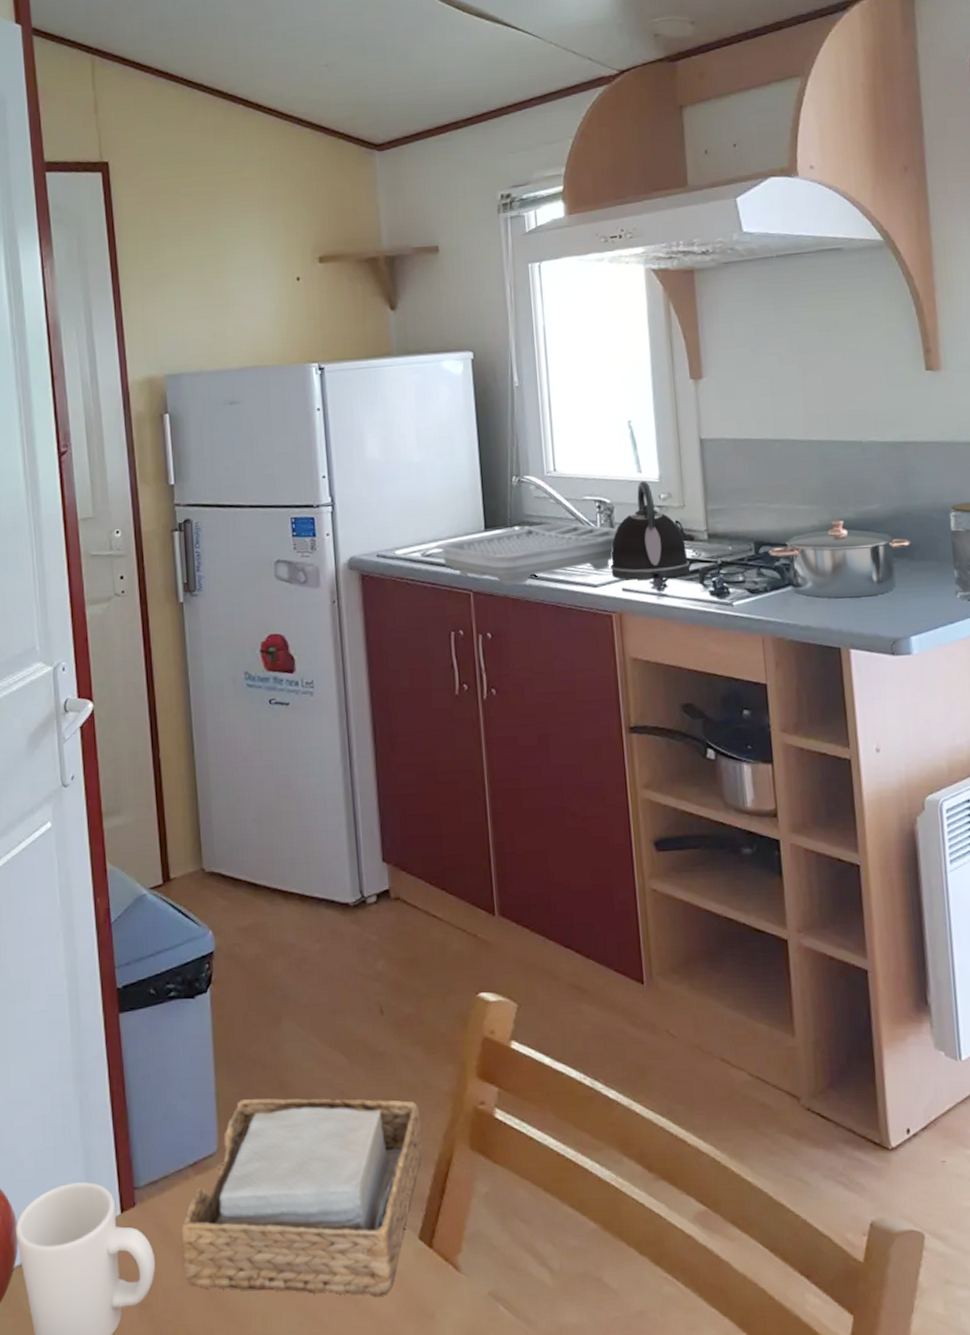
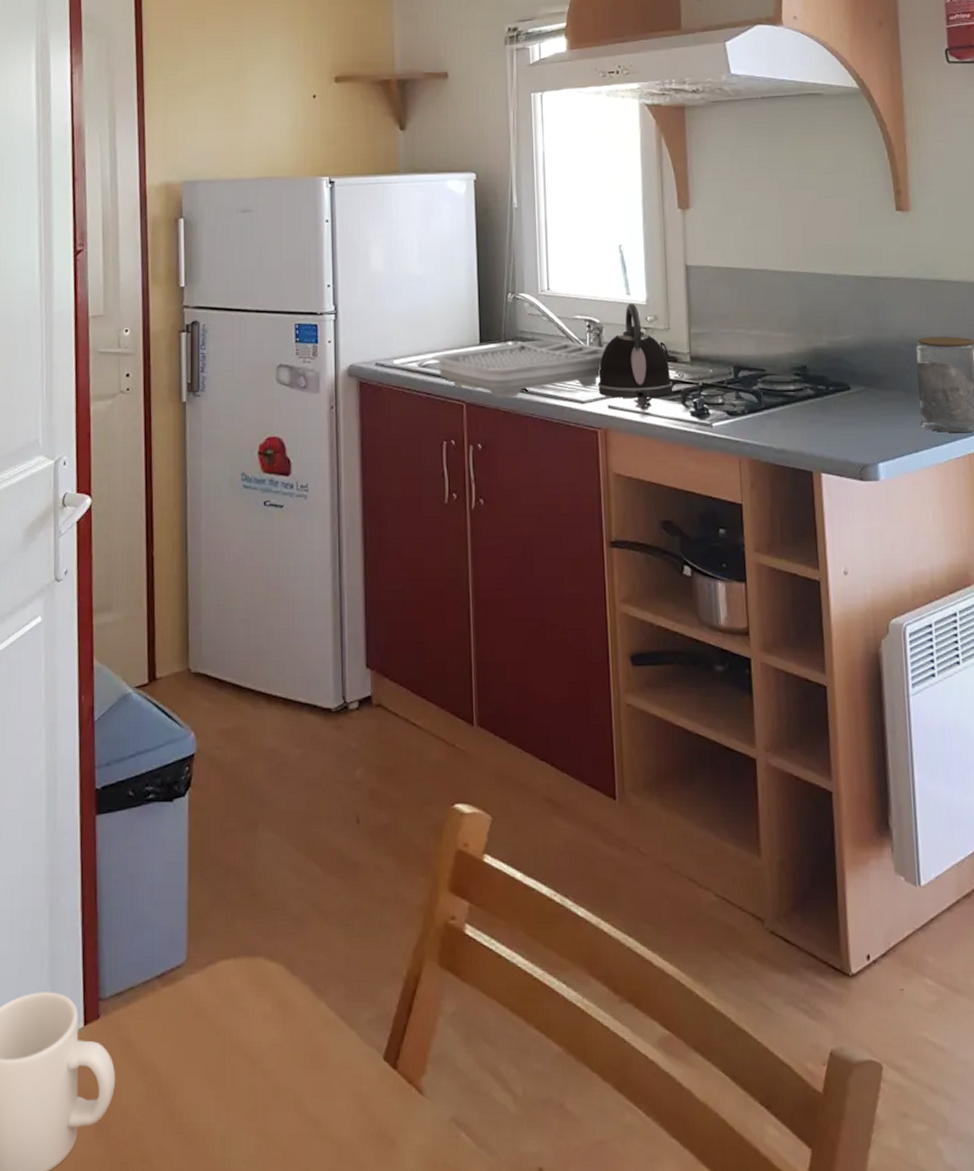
napkin holder: present [181,1098,422,1296] -> none [143,907,392,1120]
cooking pot: present [768,520,913,599] -> none [746,348,882,424]

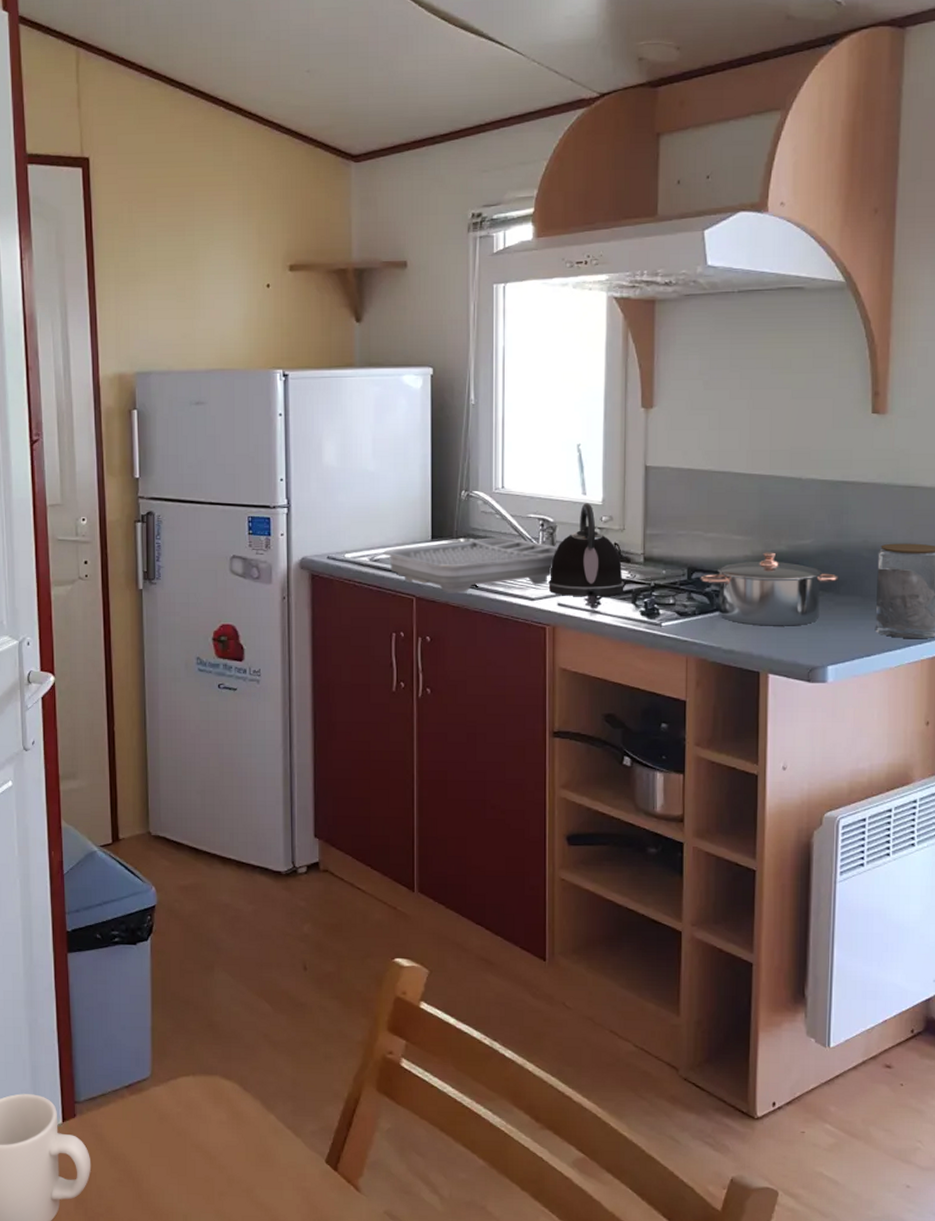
cooking pot: none [746,348,882,424] -> present [700,552,840,626]

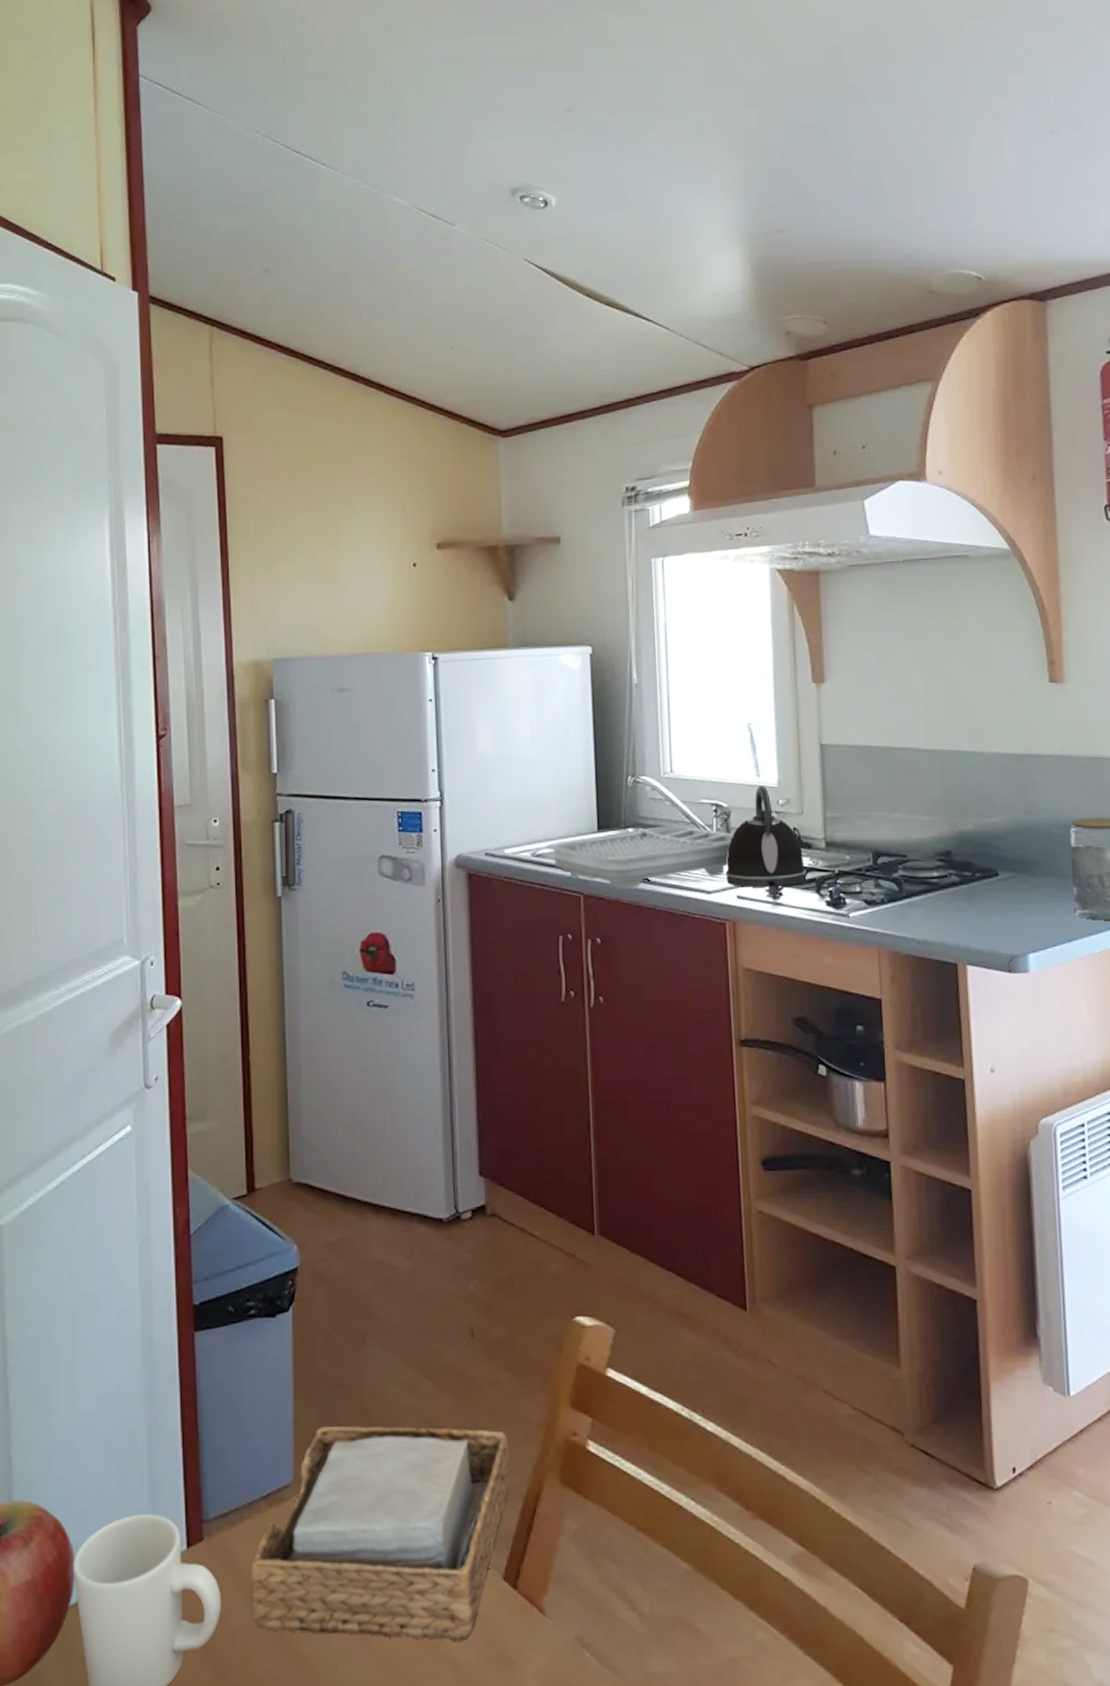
napkin holder: none [115,1033,335,1207] -> present [250,1425,511,1641]
cooking pot: present [700,552,840,626] -> none [886,832,1032,913]

